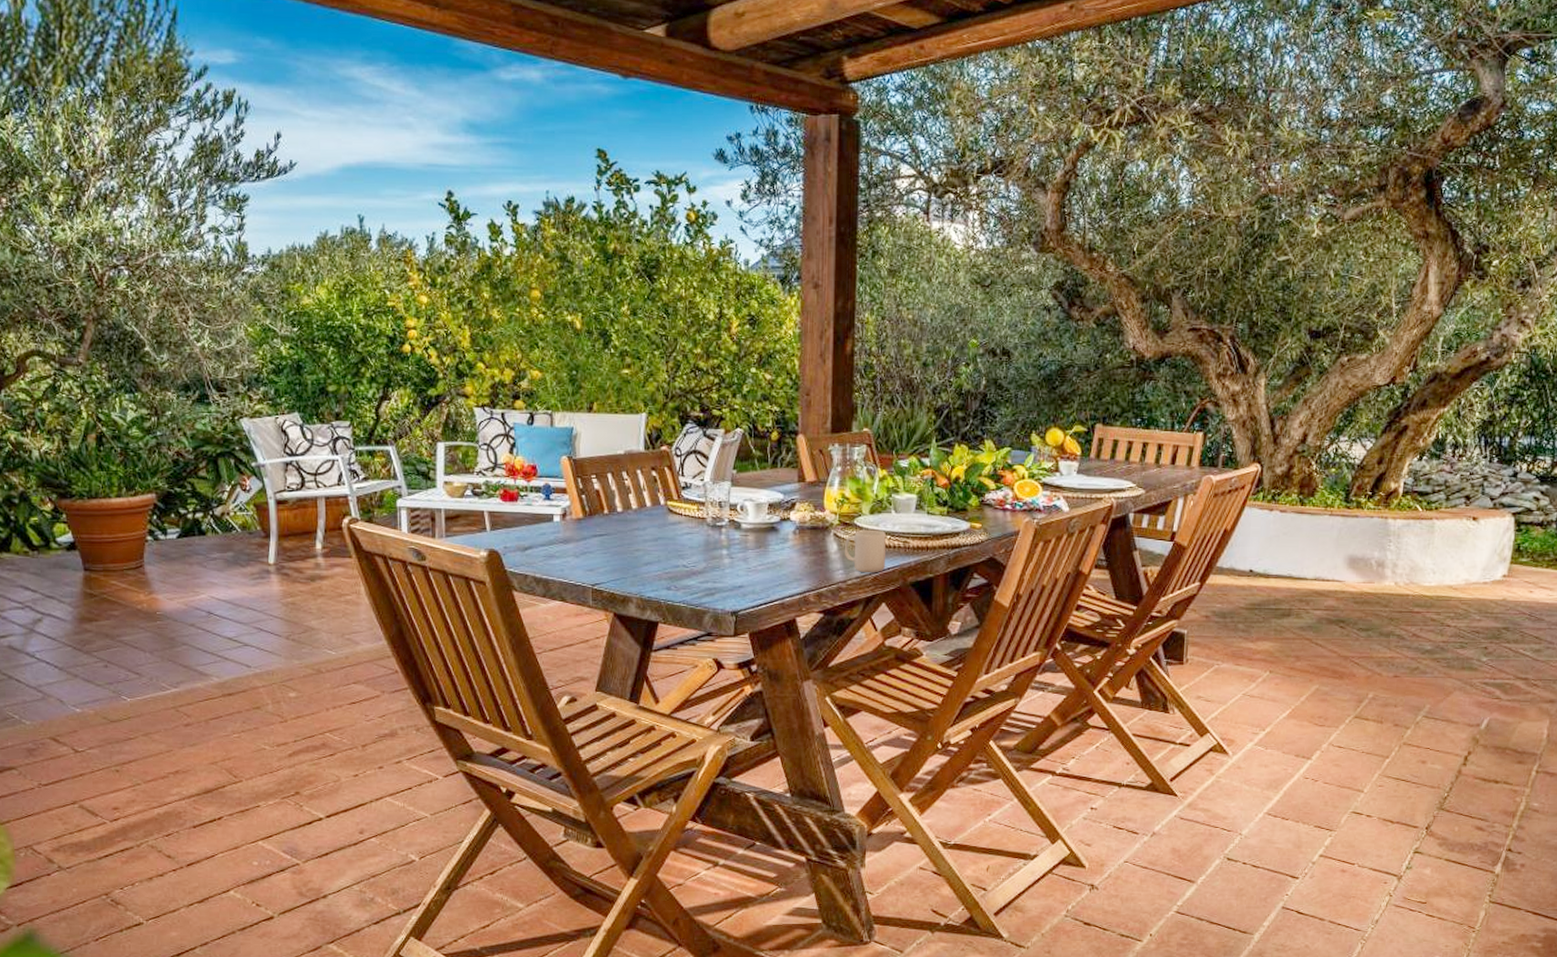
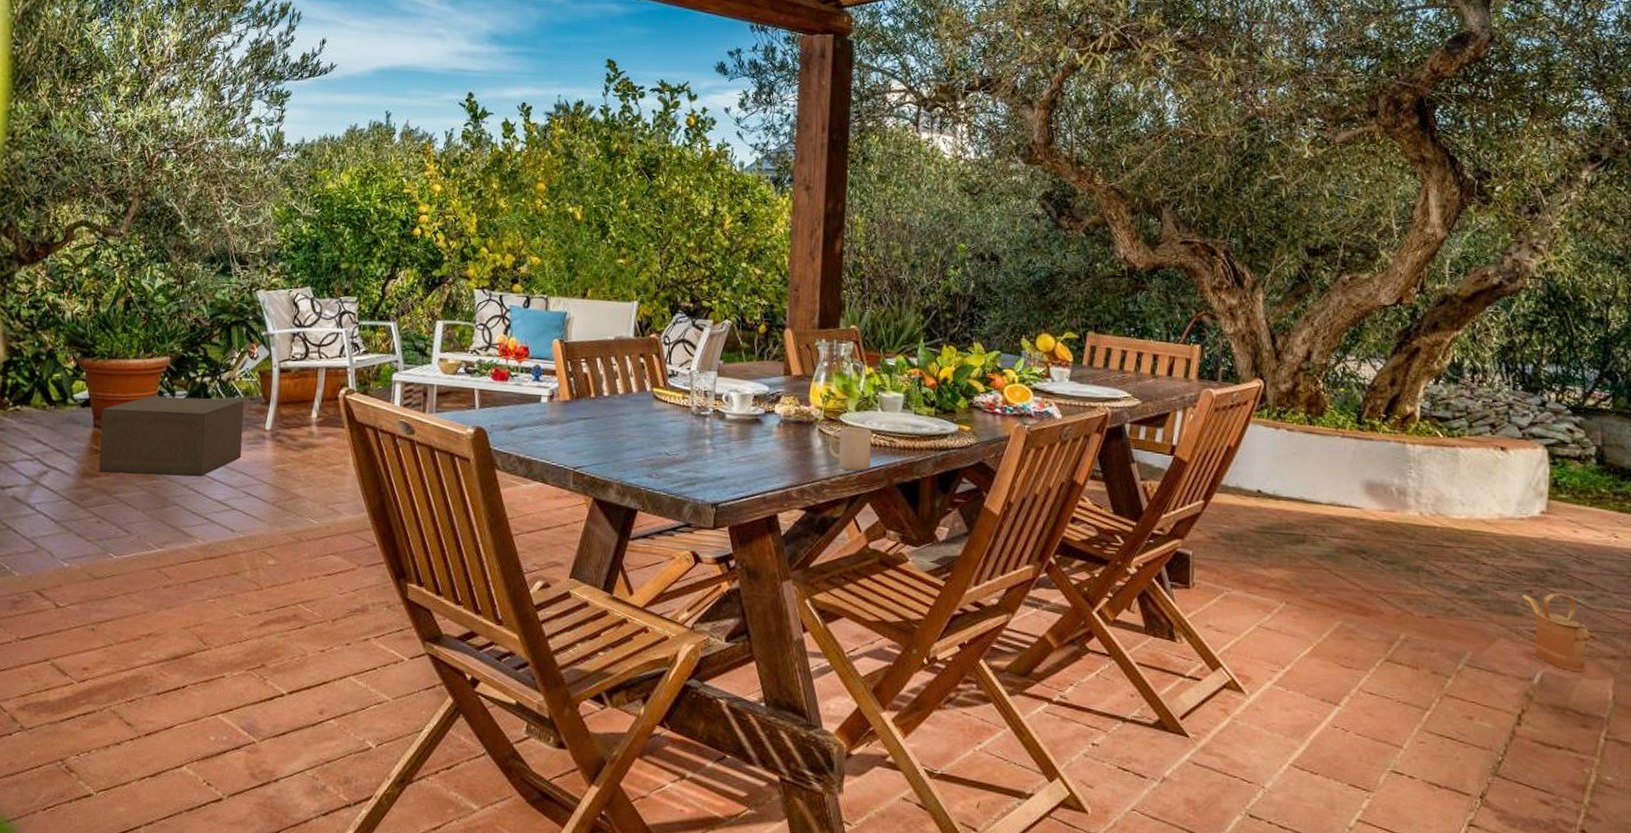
concrete planter: none [90,534,248,617] -> present [98,396,245,477]
watering can: none [1477,647,1534,715] -> present [1521,592,1591,671]

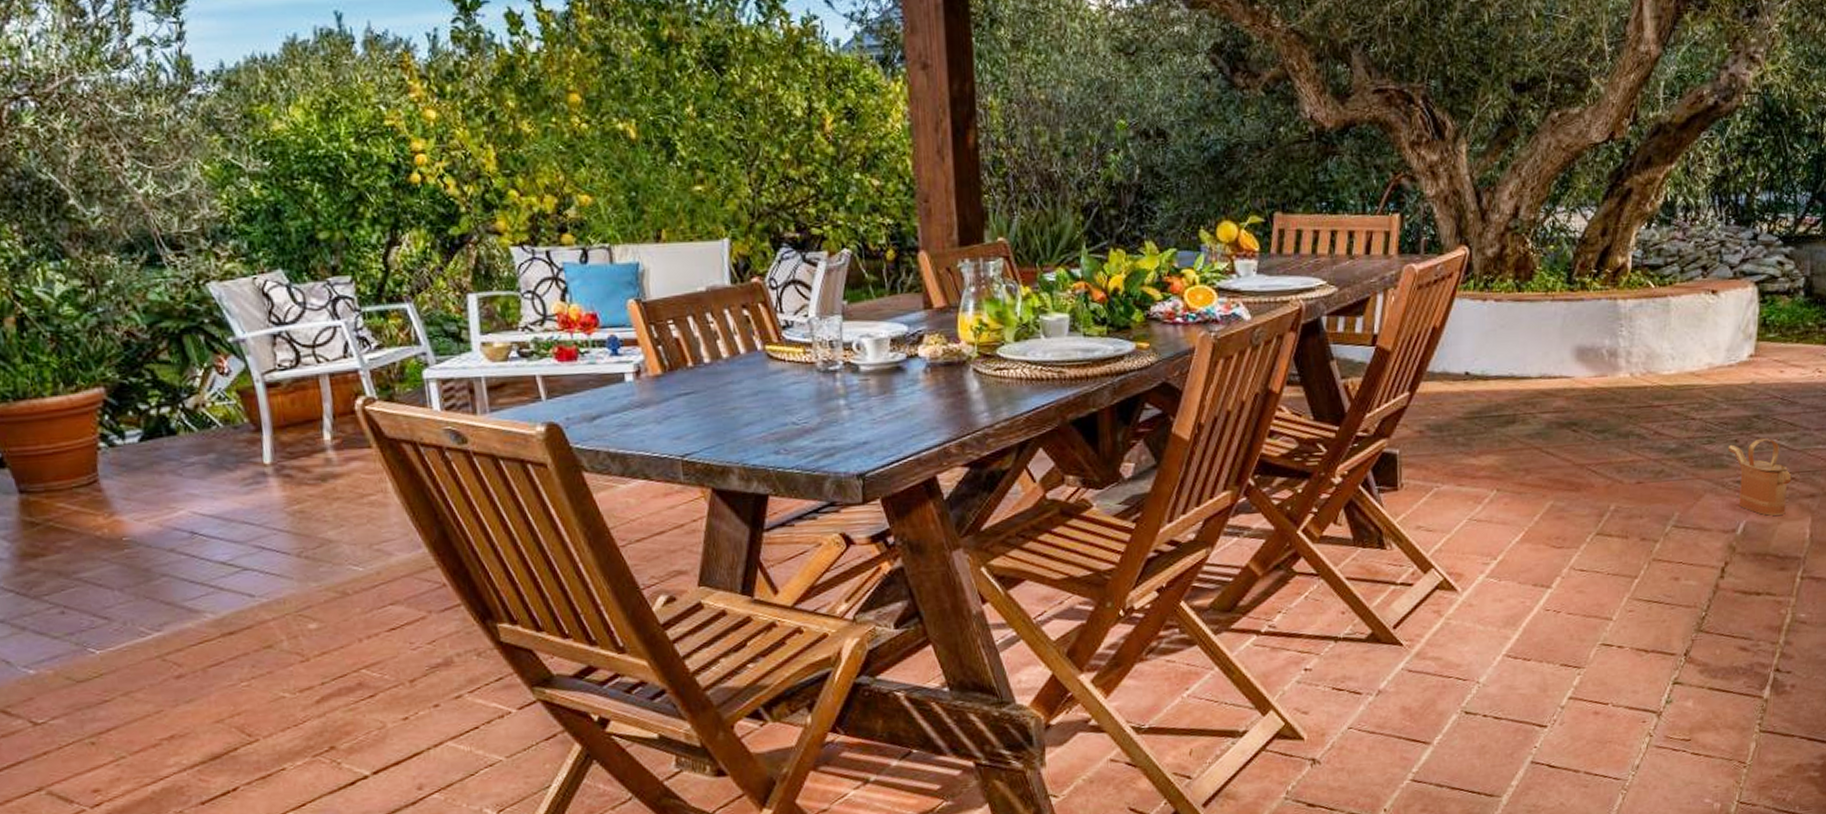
concrete planter: present [98,396,245,477] -> none [25,430,240,550]
cup: present [828,426,872,472] -> none [987,360,1038,414]

